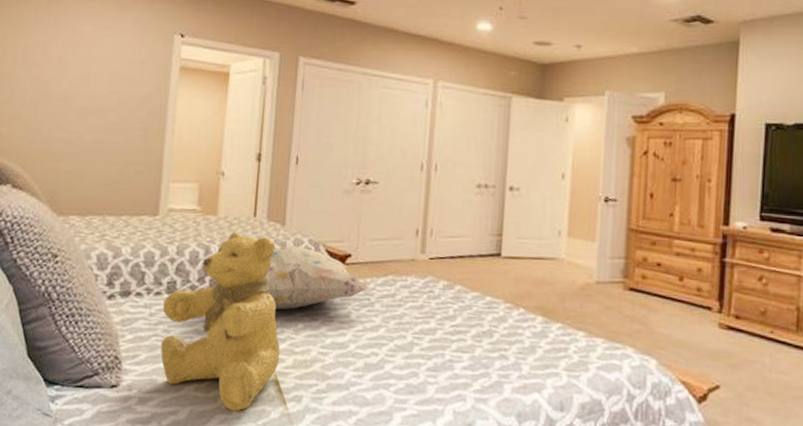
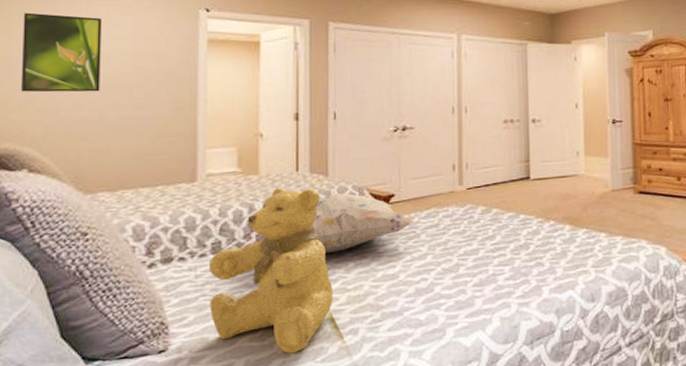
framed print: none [12,27,86,113] -> present [21,12,102,93]

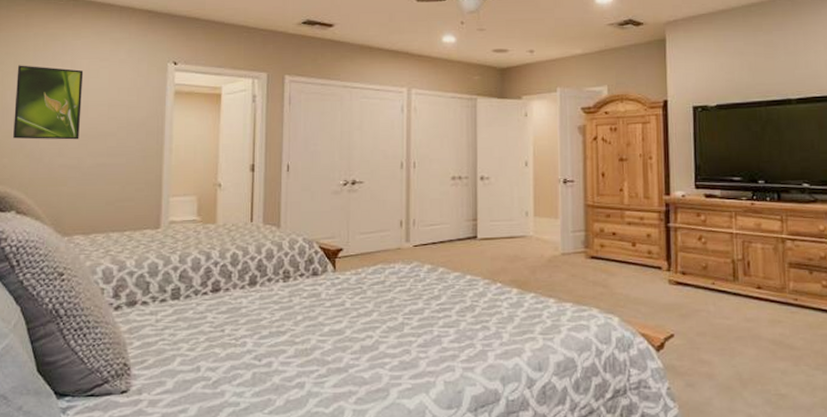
teddy bear: present [208,188,333,354] -> none [167,238,282,403]
decorative pillow: present [313,193,414,253] -> none [265,245,361,304]

